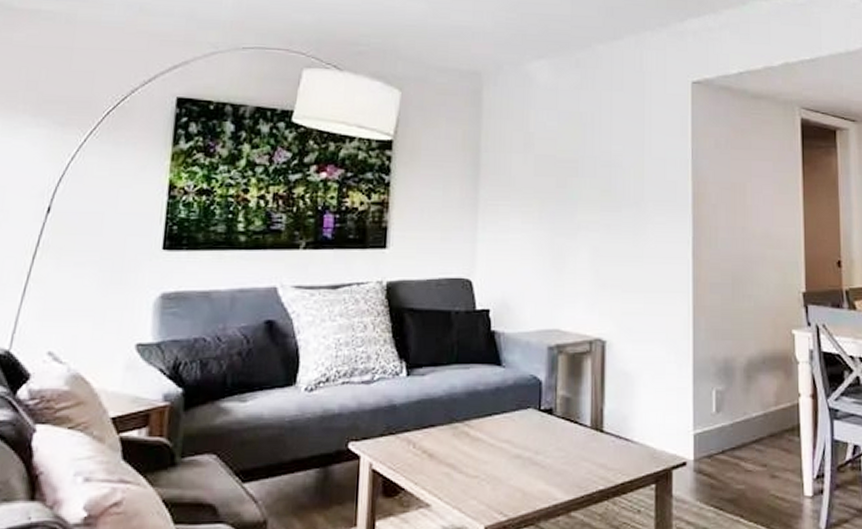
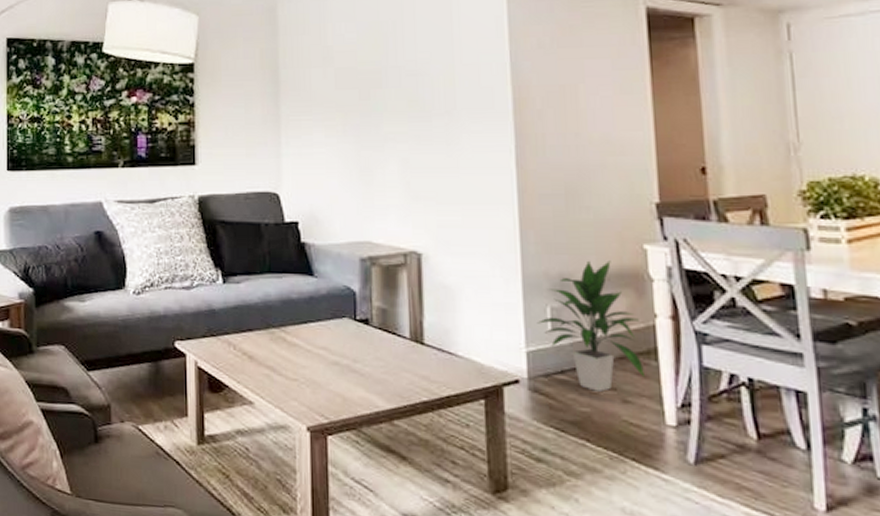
indoor plant: none [703,345,789,469] -> present [536,260,644,392]

